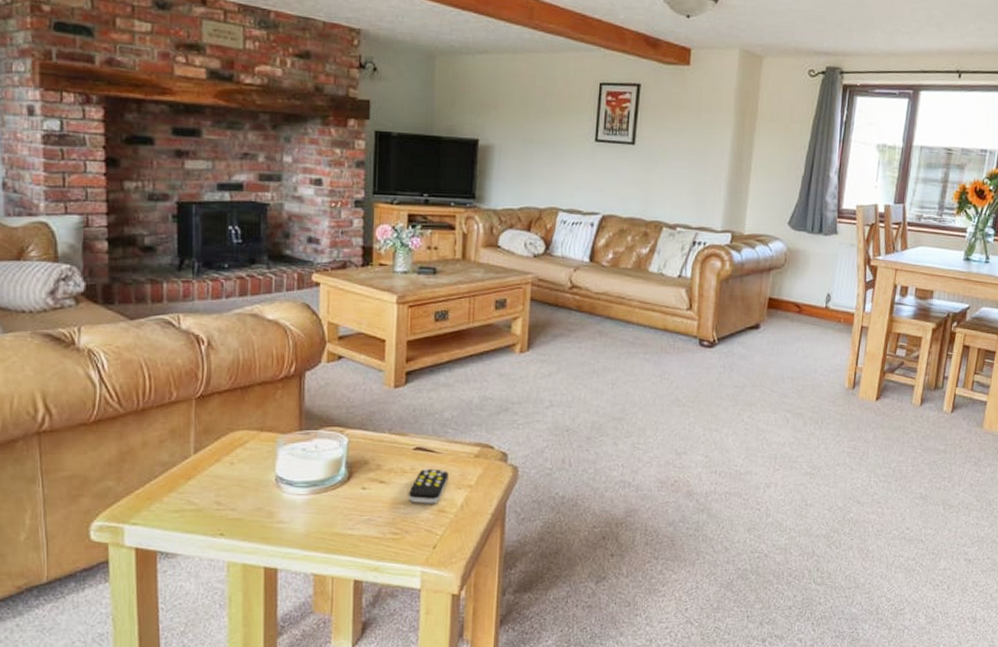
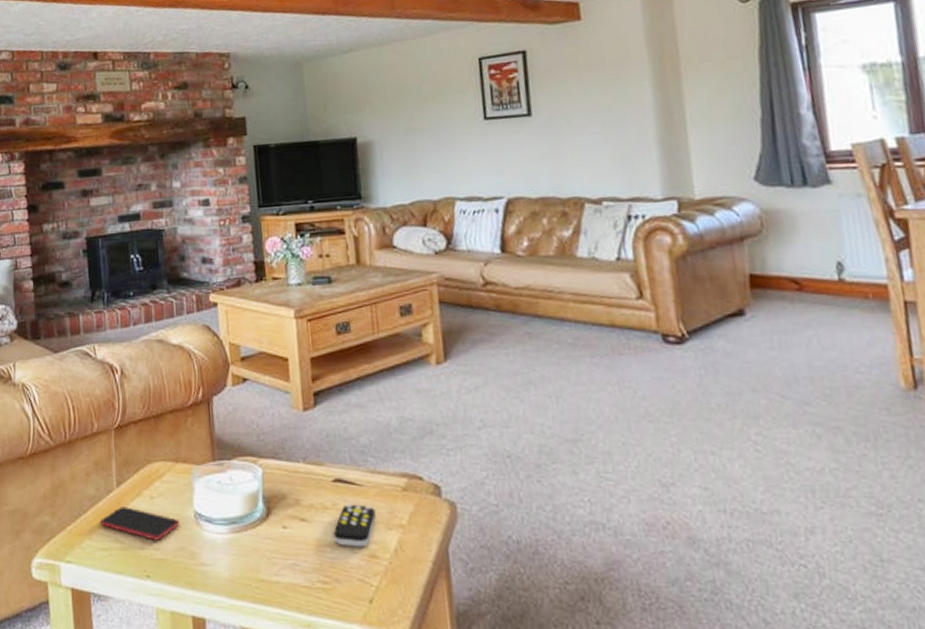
smartphone: none [172,472,260,502] -> present [99,507,180,541]

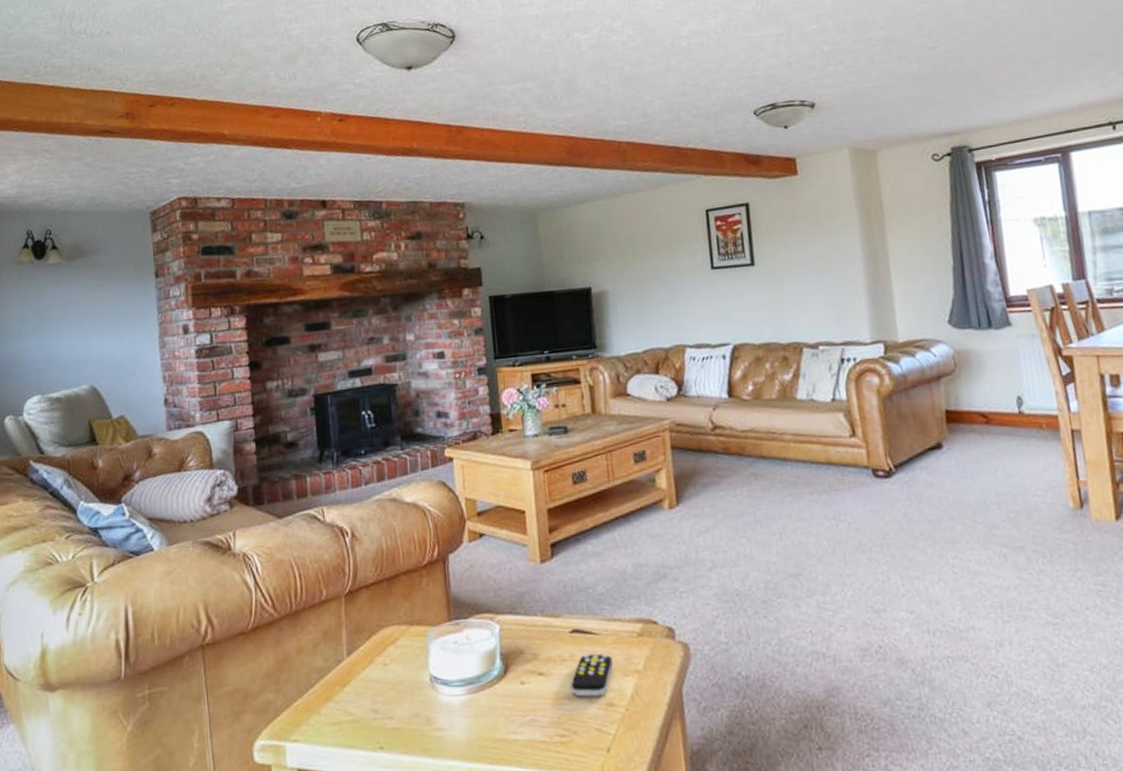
smartphone: present [99,507,180,541] -> none [328,676,415,710]

